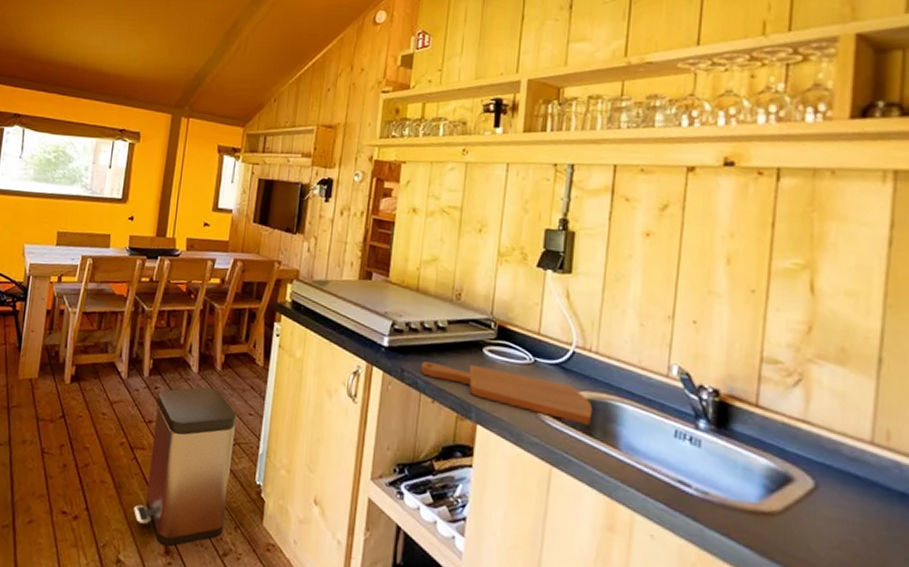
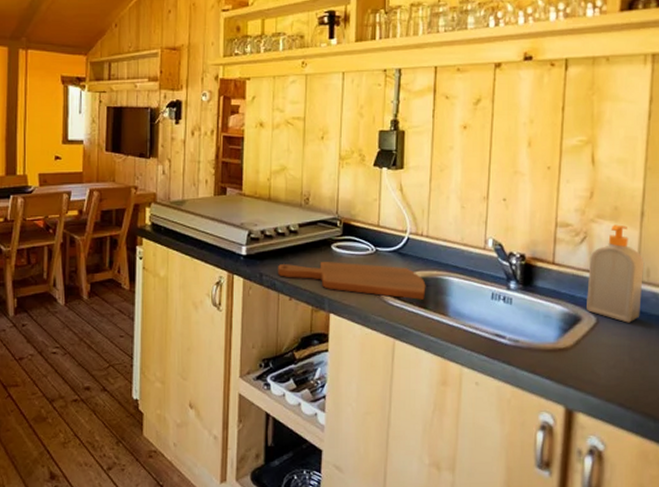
pedal bin: present [133,387,237,546] -> none [14,317,109,472]
soap bottle: none [801,369,883,495] -> present [587,224,645,323]

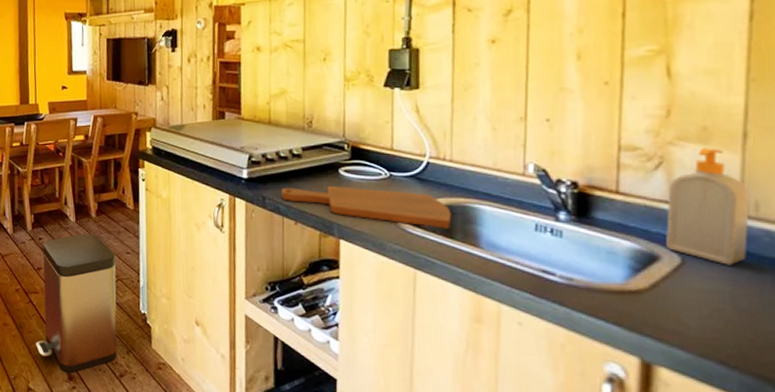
pedal bin: none [14,317,109,472] -> present [36,233,118,373]

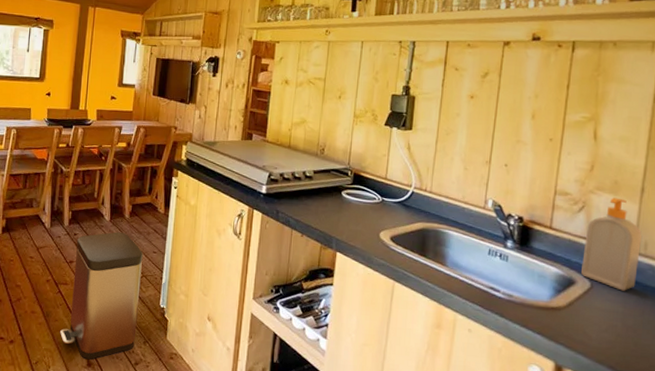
cutting board: present [280,186,452,229] -> none [291,204,427,249]

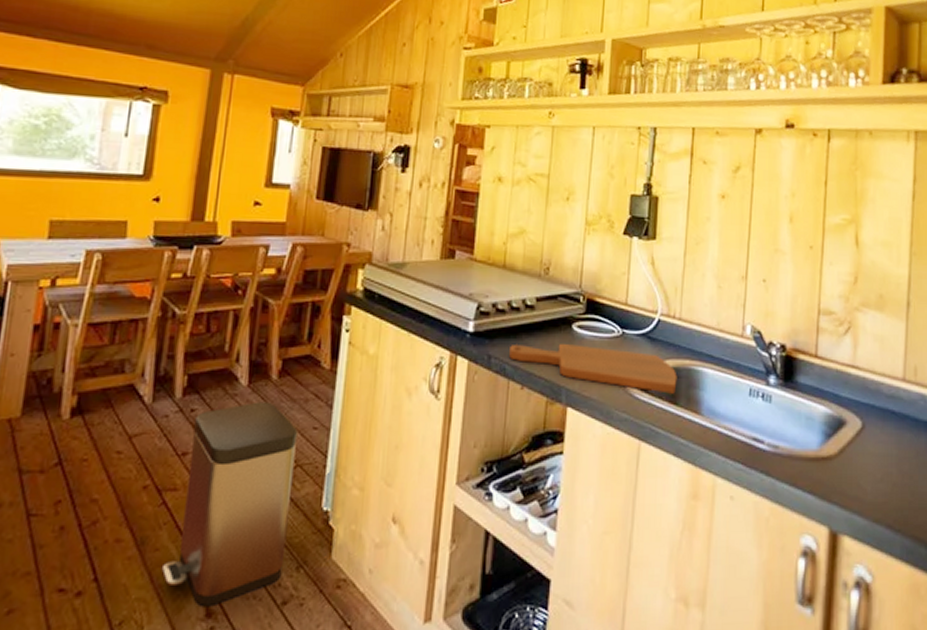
cutting board: none [291,204,427,249] -> present [508,344,677,394]
soap bottle: present [581,197,643,291] -> none [852,314,912,429]

